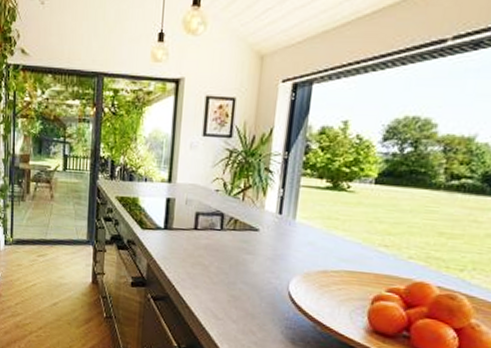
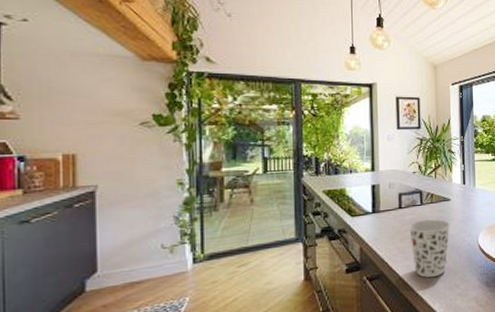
cup: none [203,247,255,315] -> present [409,219,450,278]

